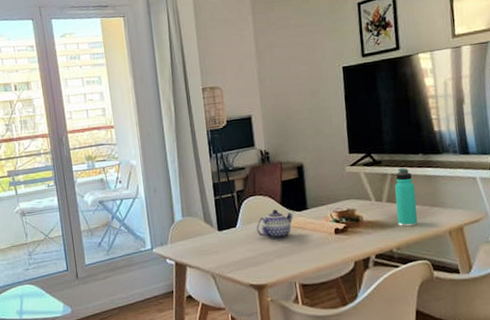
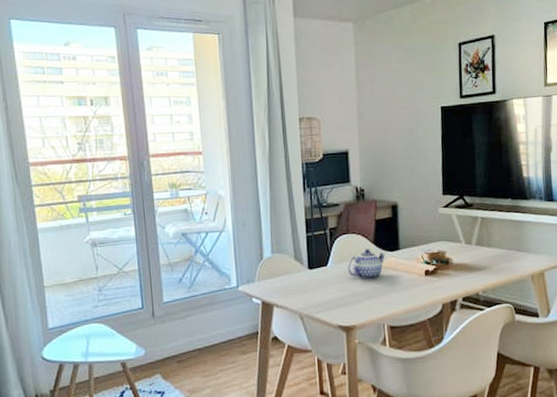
thermos bottle: present [395,168,418,227] -> none [484,212,503,271]

